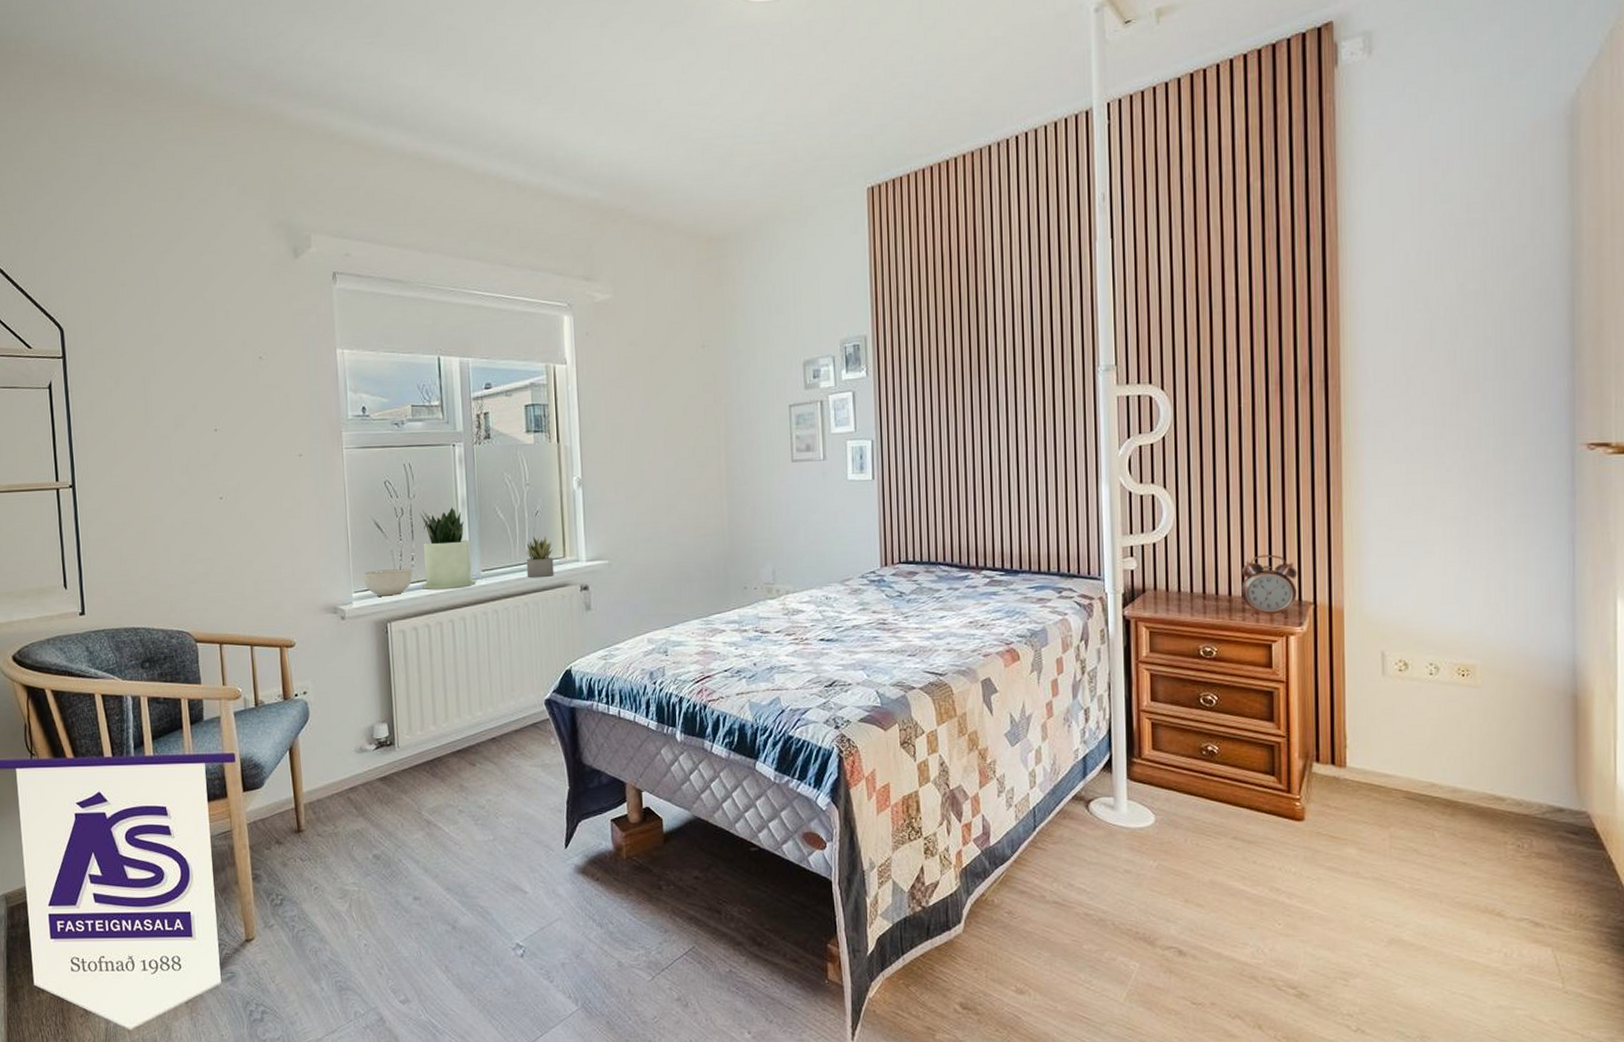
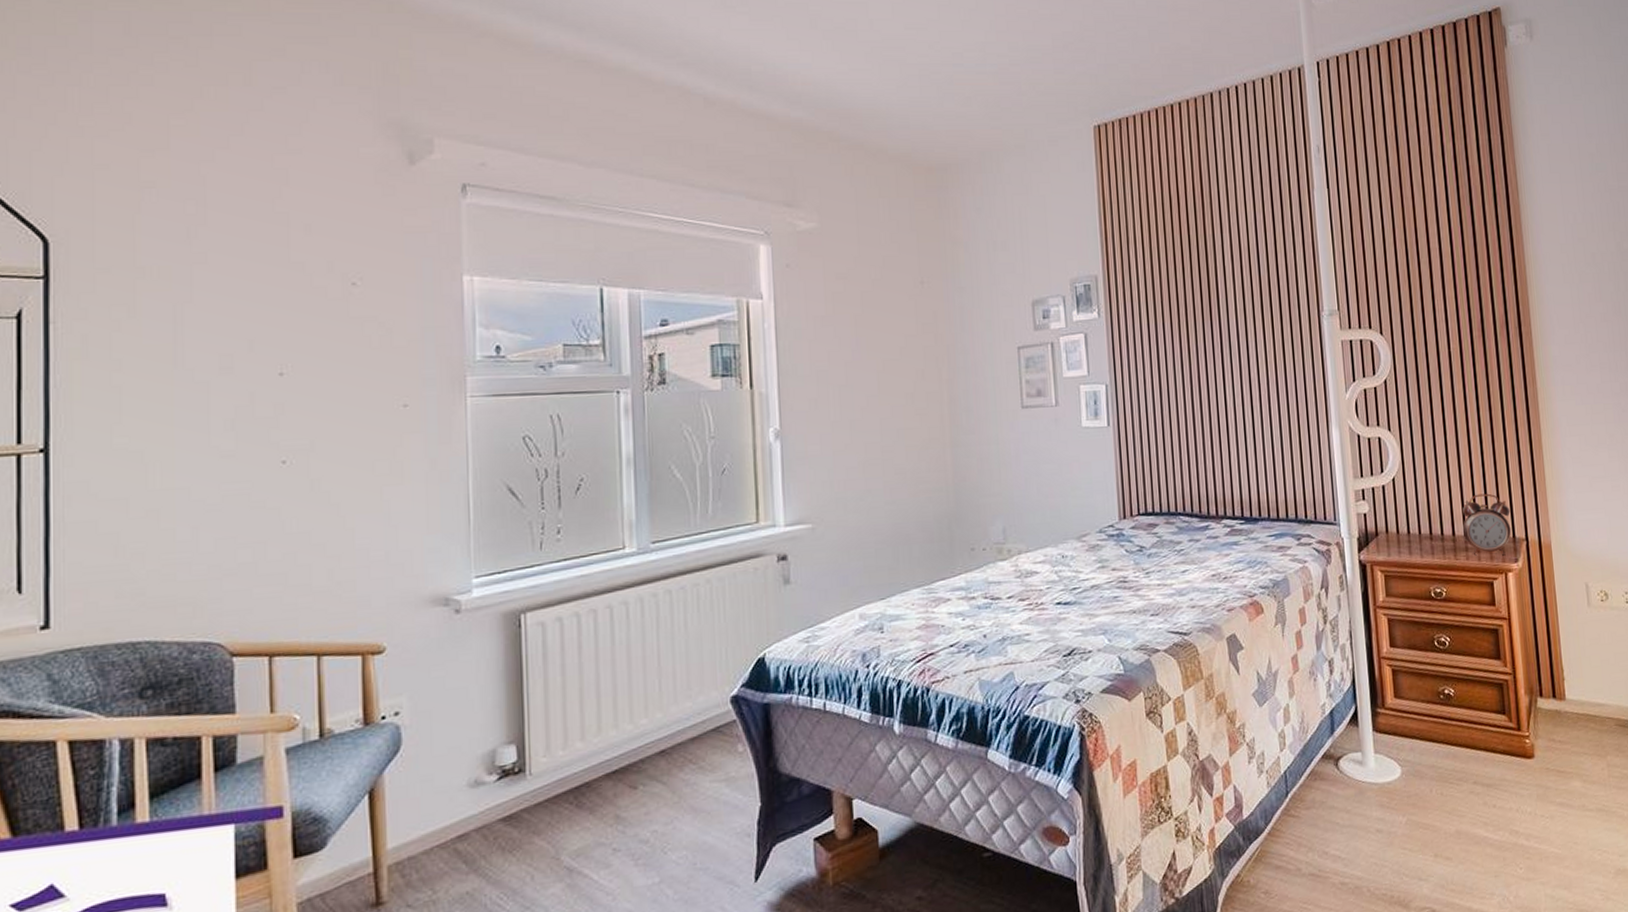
bowl: present [363,569,412,597] -> none [489,544,558,582]
planter: present [419,507,477,591] -> none [568,466,645,570]
succulent plant: present [524,536,554,579] -> none [707,498,745,550]

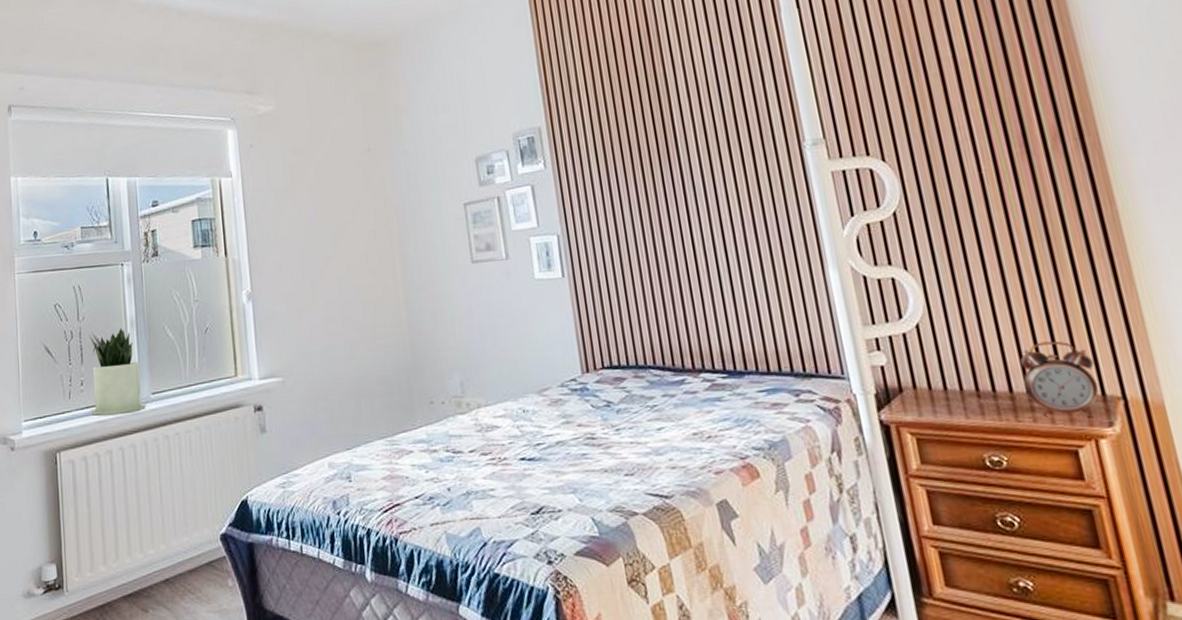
planter: none [568,466,645,570] -> present [89,328,147,417]

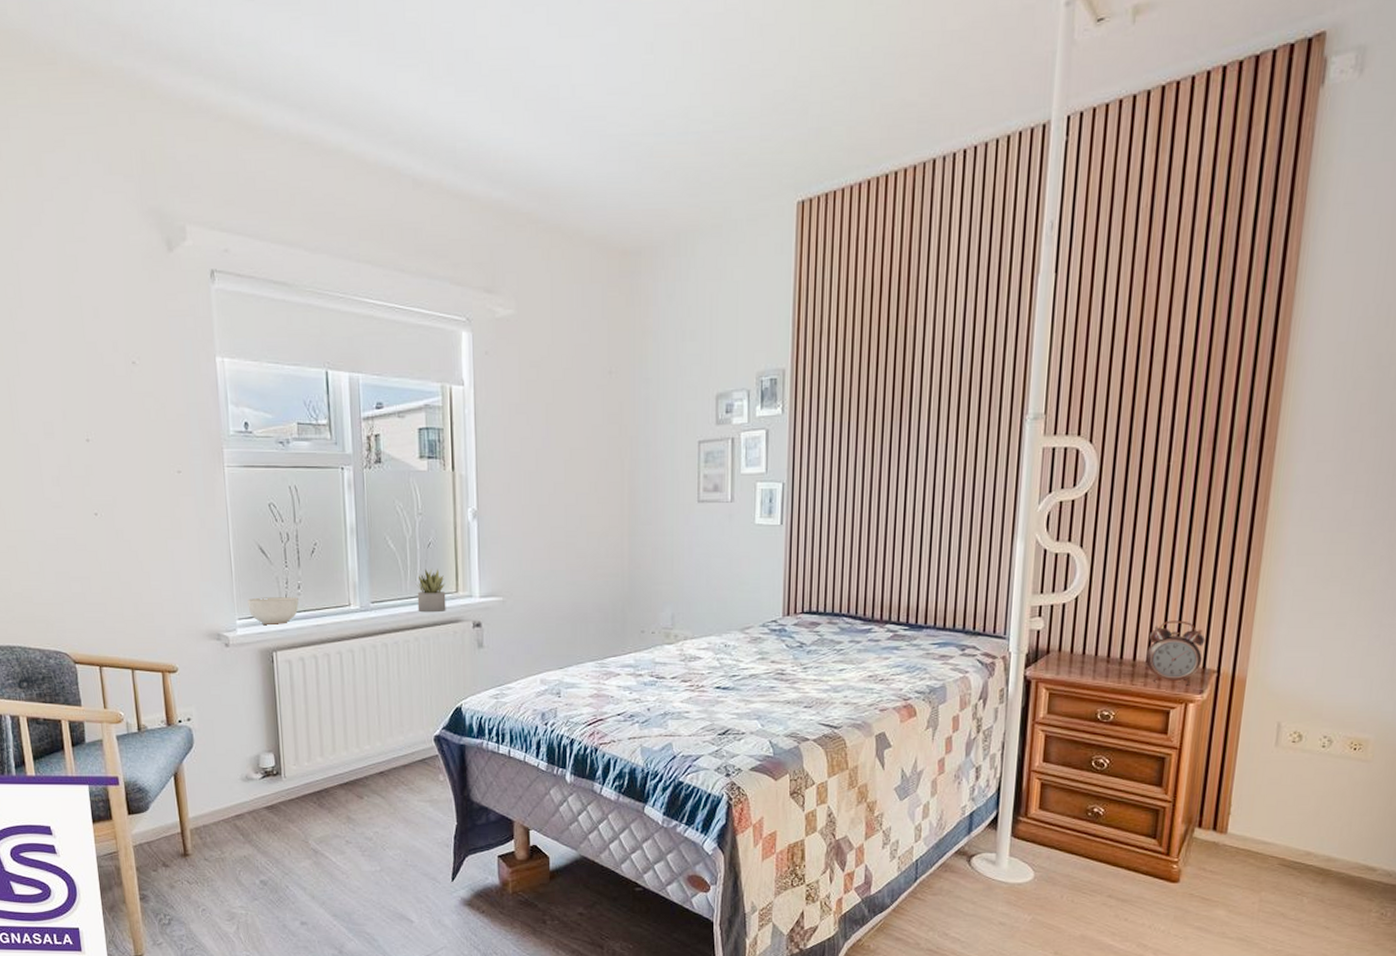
bowl: none [33,394,82,426] -> present [247,597,299,626]
planter: present [89,328,147,417] -> none [306,534,366,621]
succulent plant: none [194,354,227,400] -> present [415,569,446,613]

